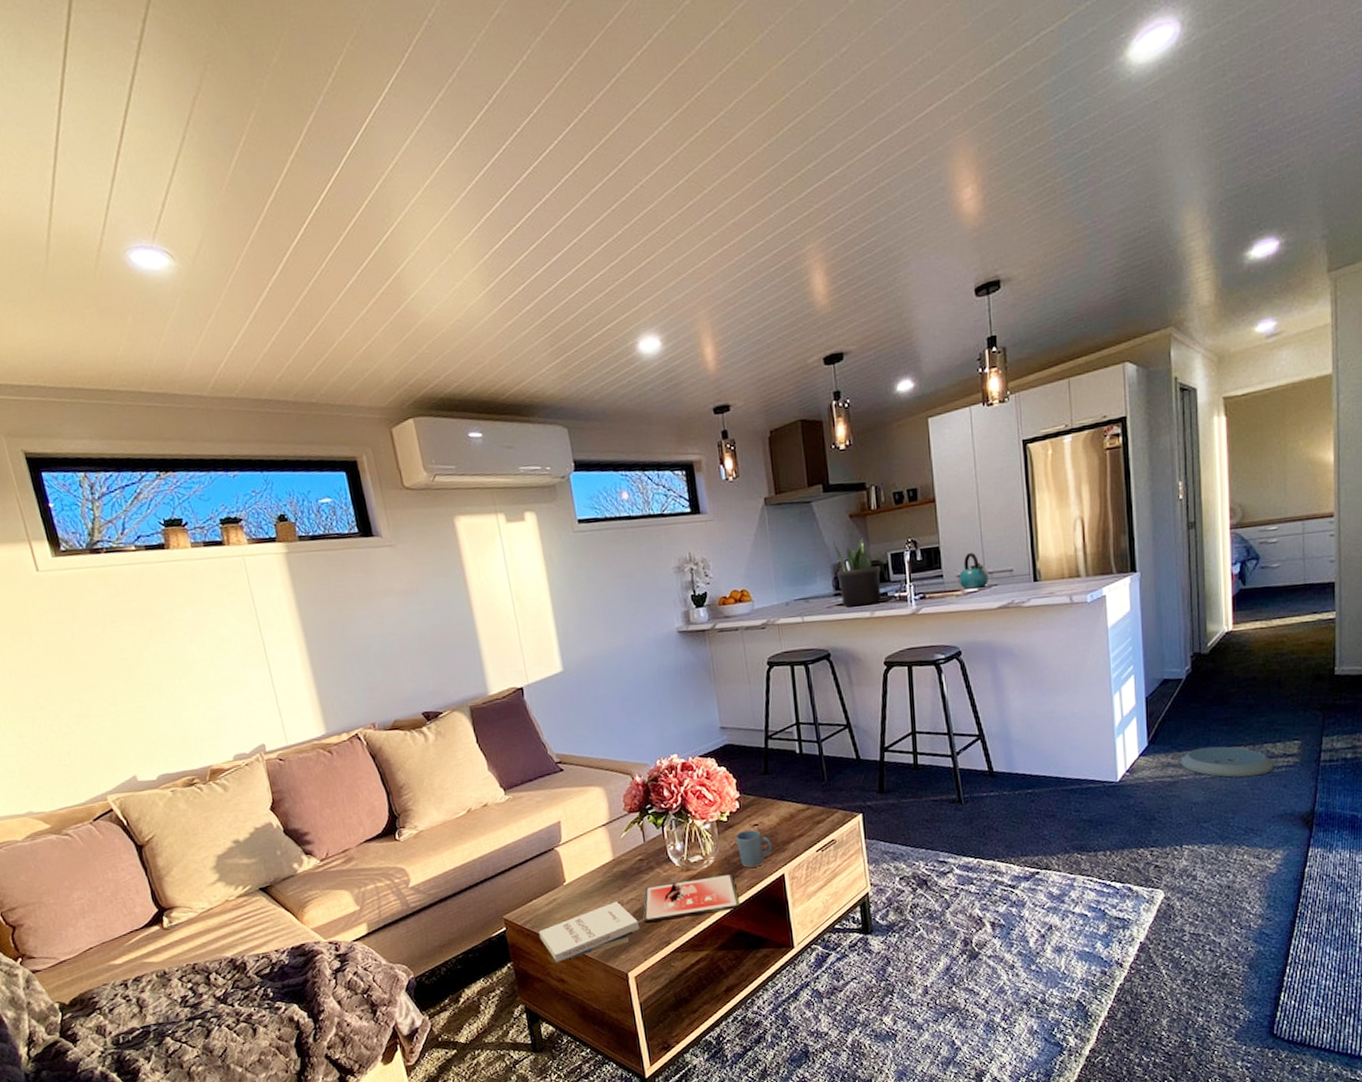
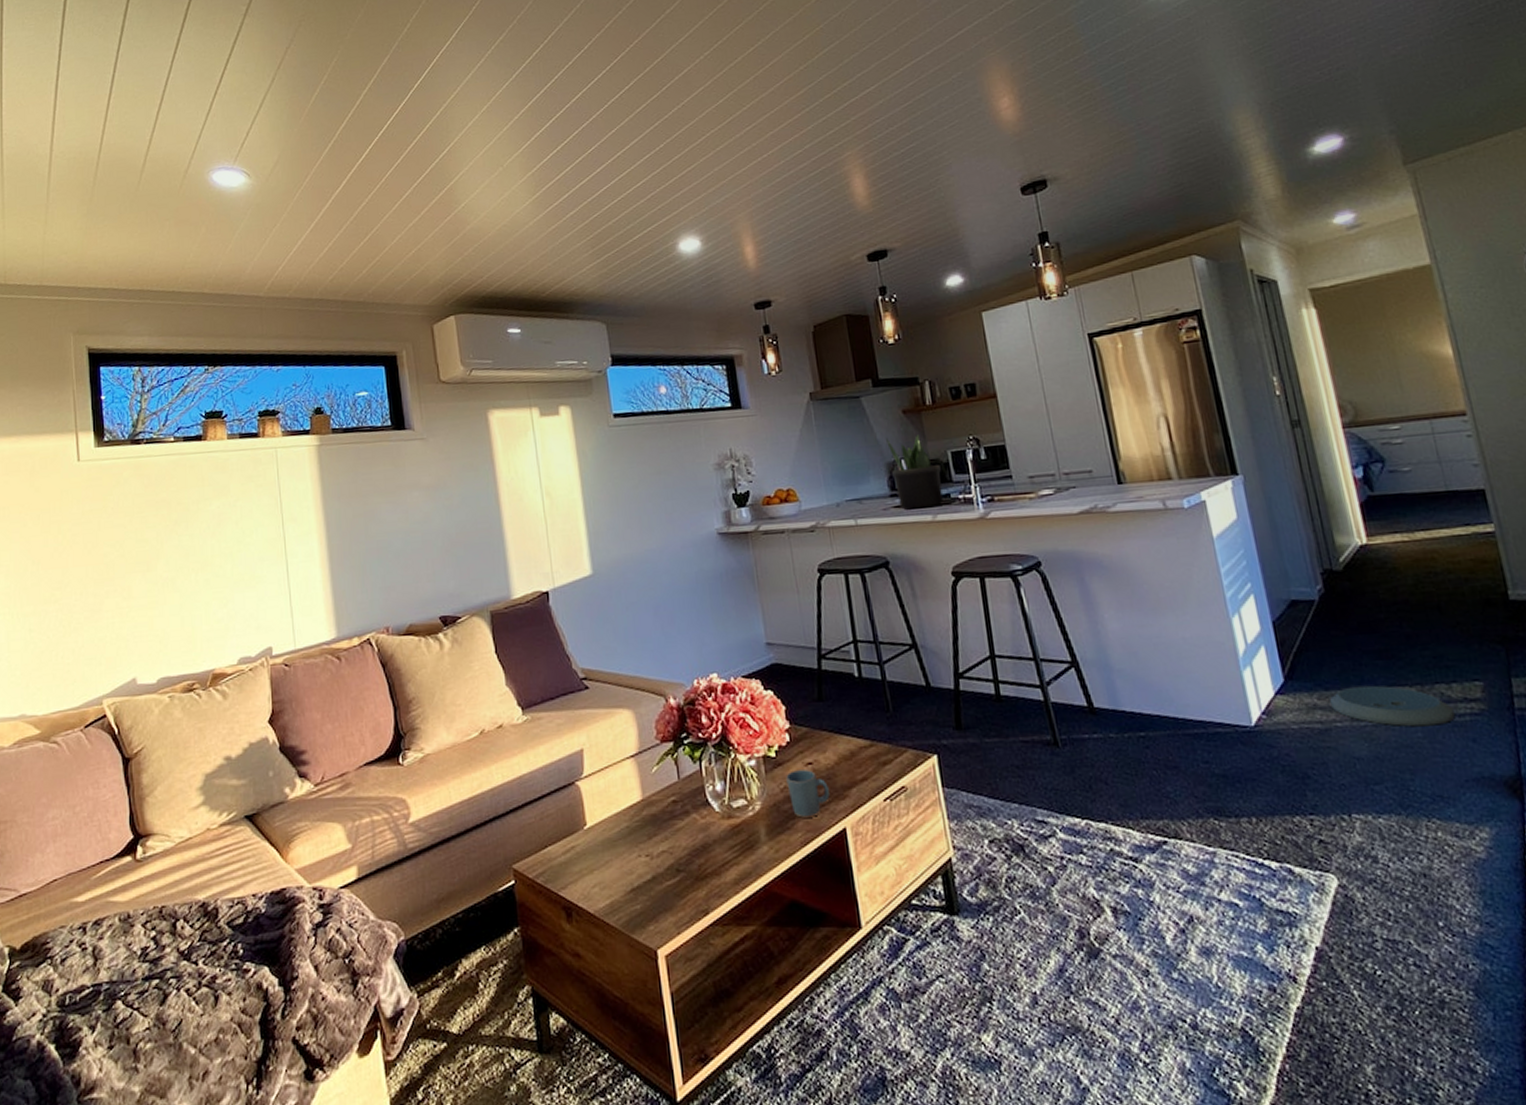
books: present [538,901,640,963] -> none [552,853,673,932]
tablet: present [643,873,740,923] -> none [676,824,793,884]
kettle: present [958,553,990,589] -> none [1030,452,1066,492]

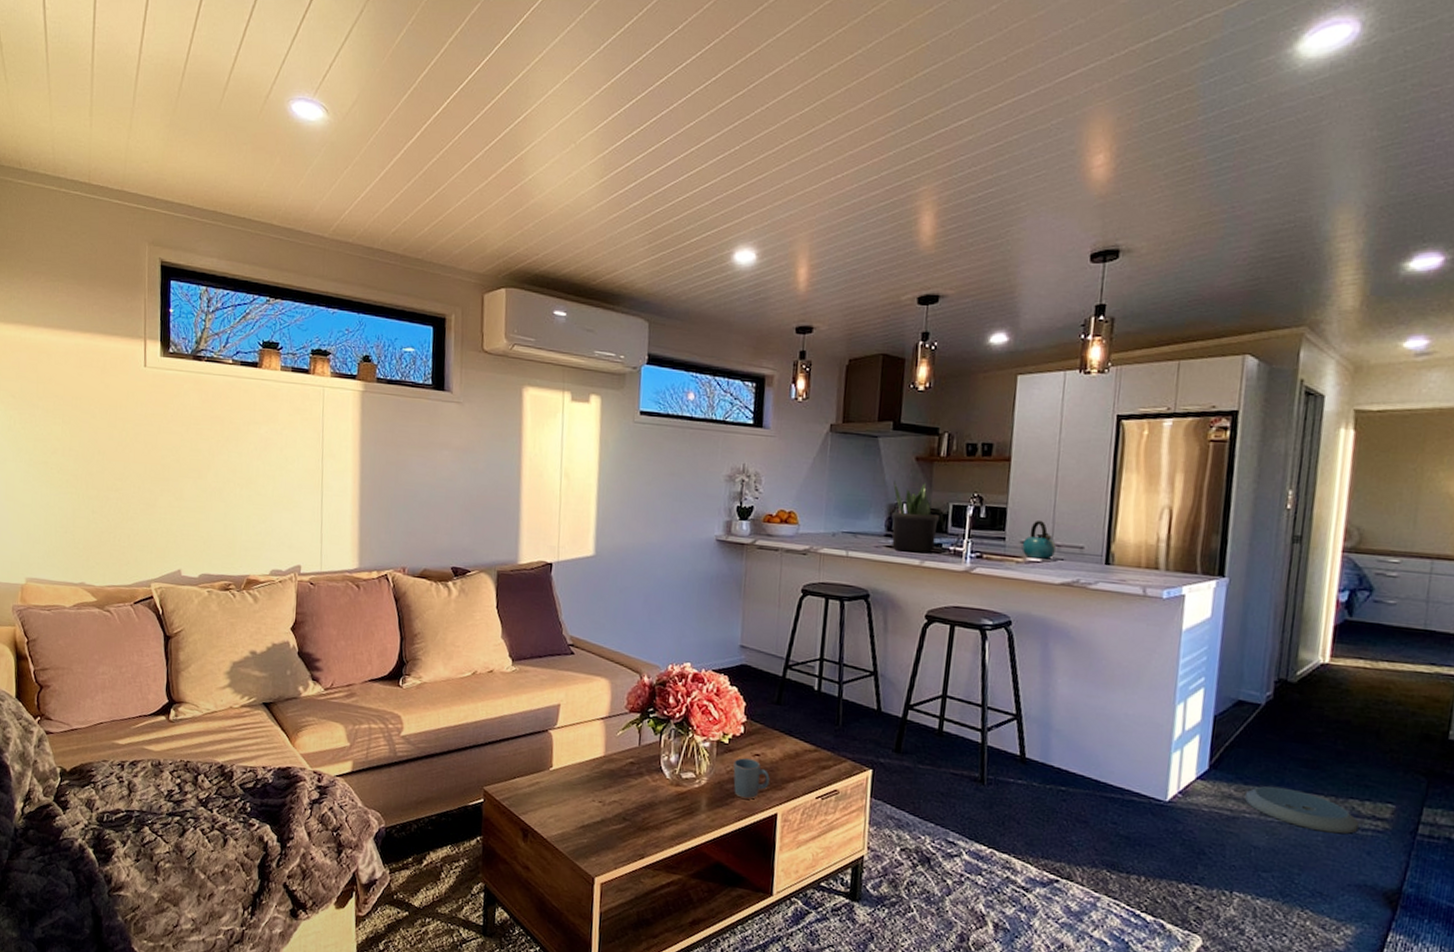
kettle: none [1030,452,1066,492] -> present [1022,521,1057,559]

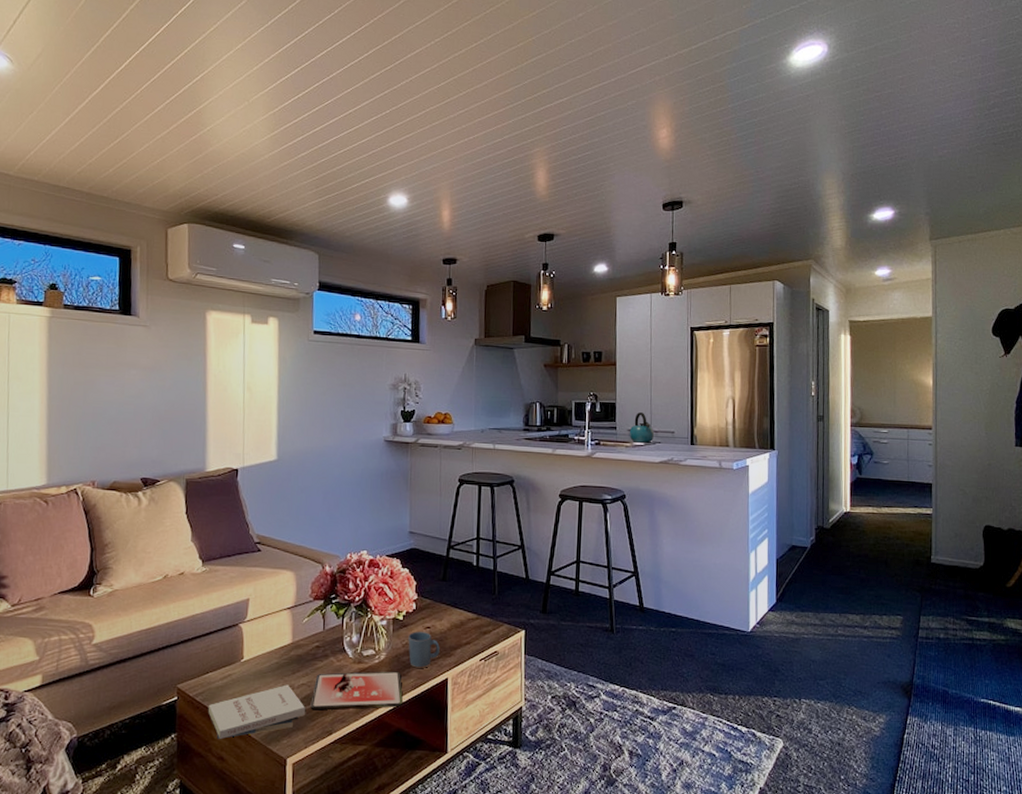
books: none [514,799,617,849] -> present [208,684,306,740]
tablet: none [621,792,725,839] -> present [310,671,403,710]
planter: present [891,480,939,554] -> none [528,384,565,443]
robot vacuum: present [1245,785,1359,835] -> none [803,611,881,643]

